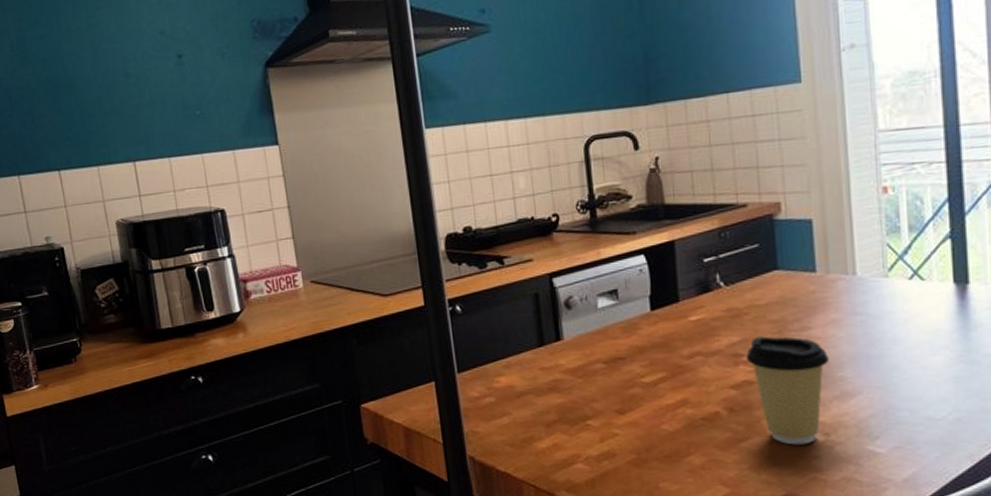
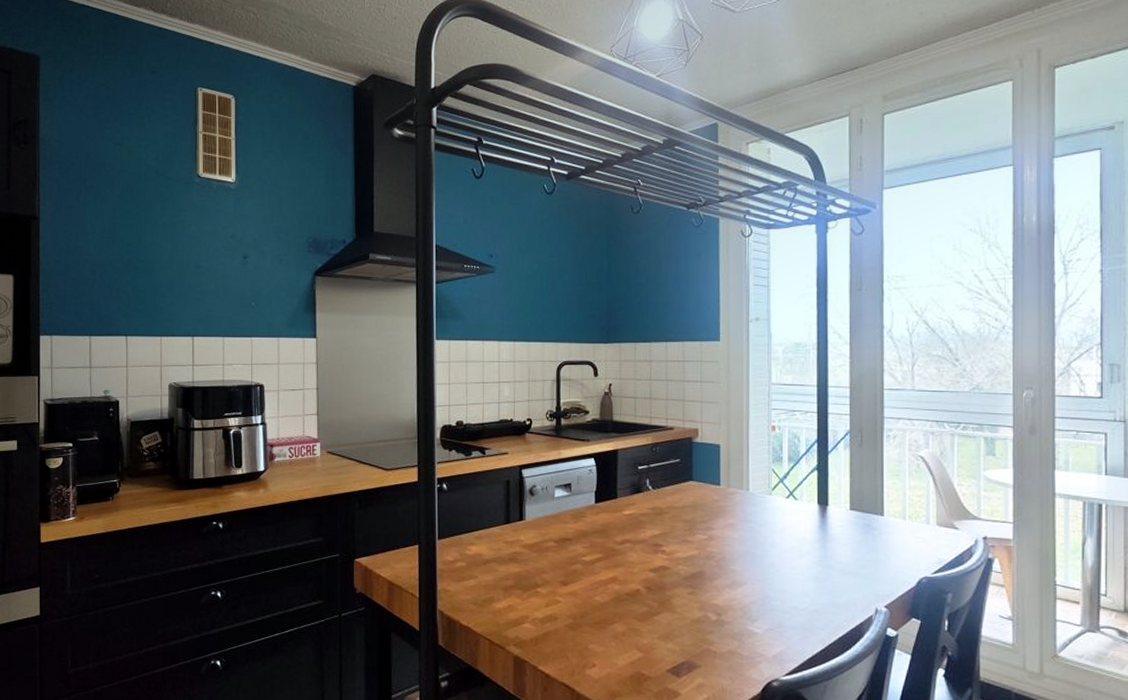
coffee cup: present [746,336,830,445] -> none [663,532,726,622]

